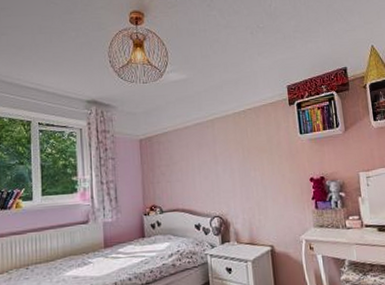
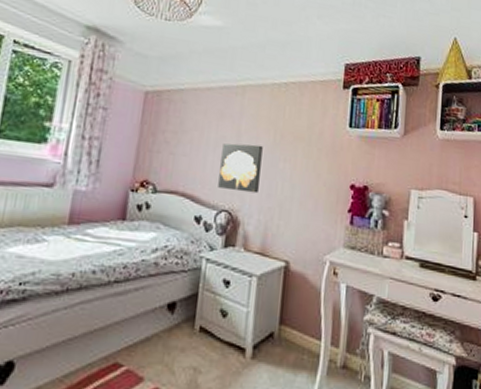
wall art: none [205,162,239,200] -> present [218,143,263,194]

